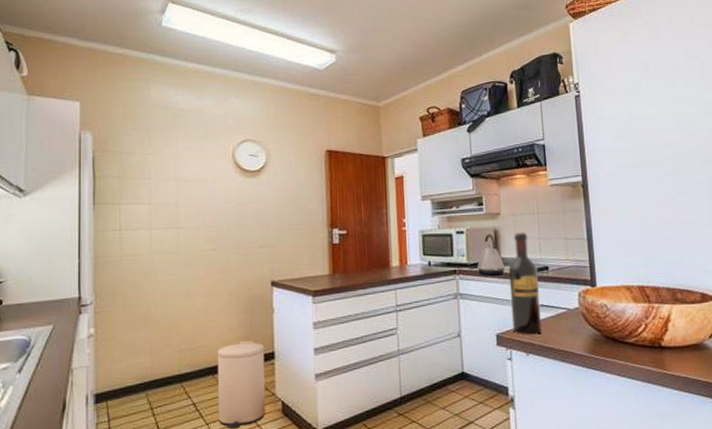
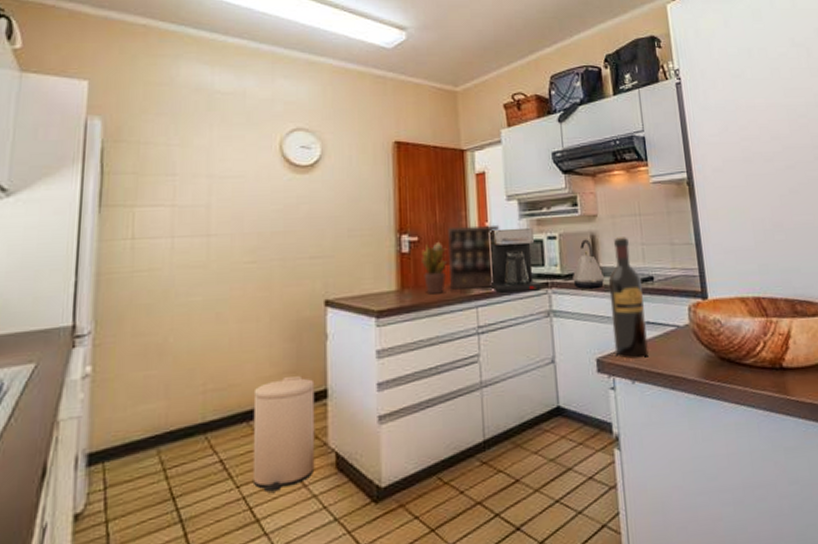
potted plant: none [349,234,373,279] -> present [421,241,449,296]
spice rack: none [371,221,416,276] -> present [448,224,500,291]
coffee maker: none [407,224,450,279] -> present [490,228,542,294]

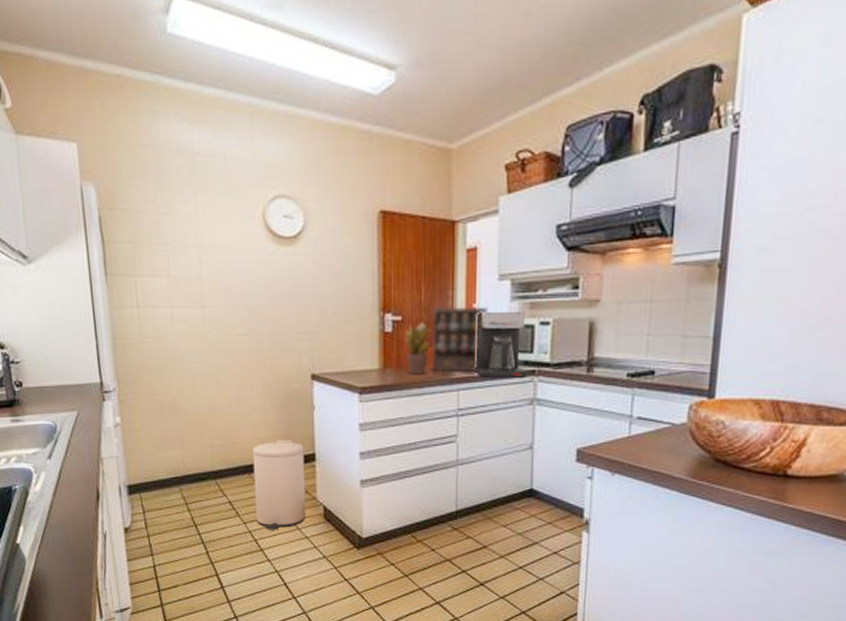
kettle: present [573,239,605,290] -> none [563,326,599,381]
wine bottle: present [608,237,649,359] -> none [597,326,641,452]

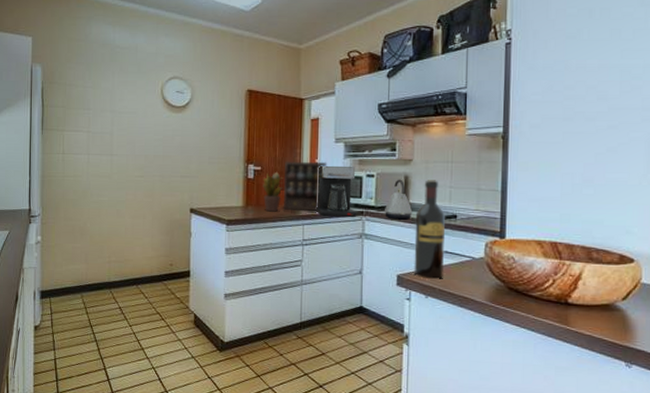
pedal bin: present [252,440,306,530] -> none [139,259,182,333]
kettle: none [563,326,599,381] -> present [385,179,413,221]
wine bottle: none [597,326,641,452] -> present [414,180,446,279]

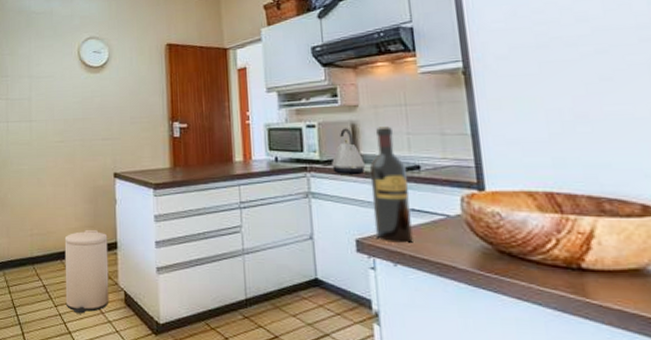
pedal bin: none [139,259,182,333] -> present [64,230,109,314]
potted plant: present [263,171,284,213] -> none [190,128,214,174]
spice rack: present [284,161,328,212] -> none [213,114,261,171]
coffee maker: present [315,165,357,218] -> none [251,118,300,175]

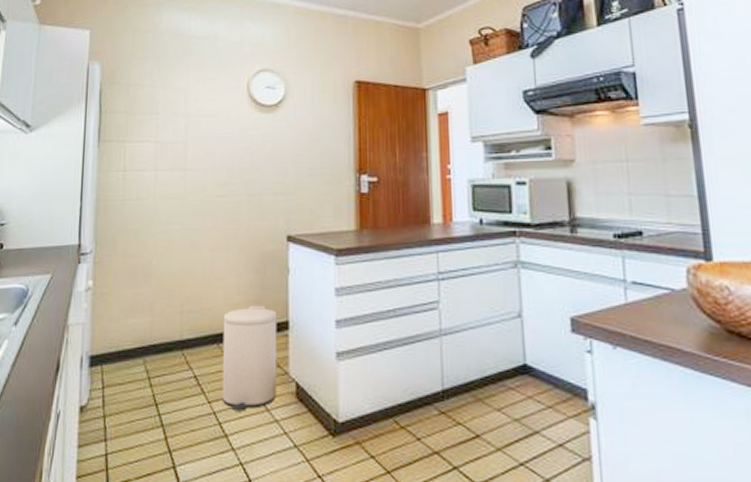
kettle: present [332,128,366,176] -> none [544,186,583,242]
wine bottle: present [369,126,413,243] -> none [586,185,634,321]

